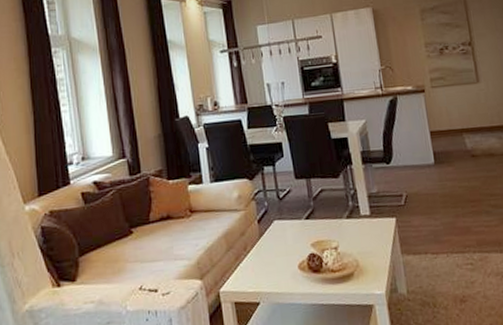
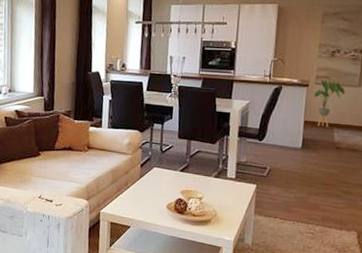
house plant: none [432,81,465,136] -> present [313,80,346,128]

